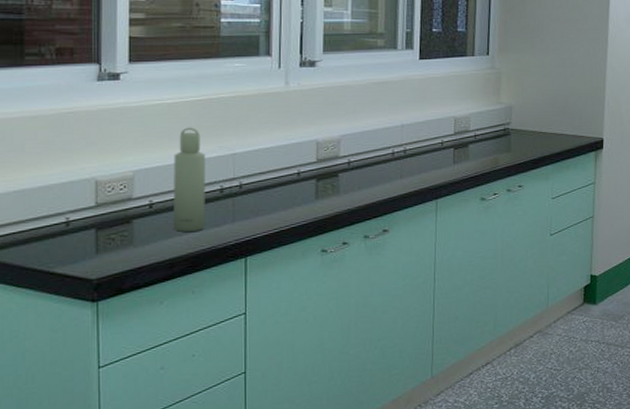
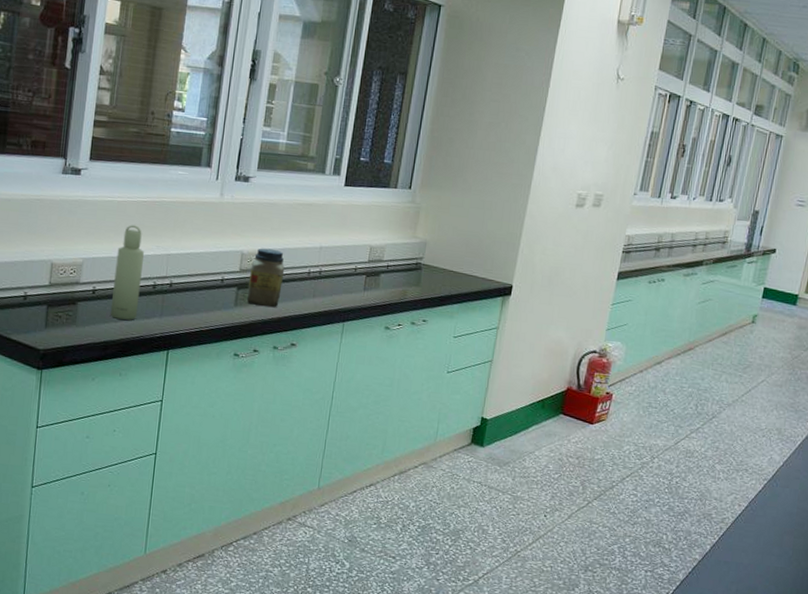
jar: none [328,133,366,195] -> present [247,248,285,307]

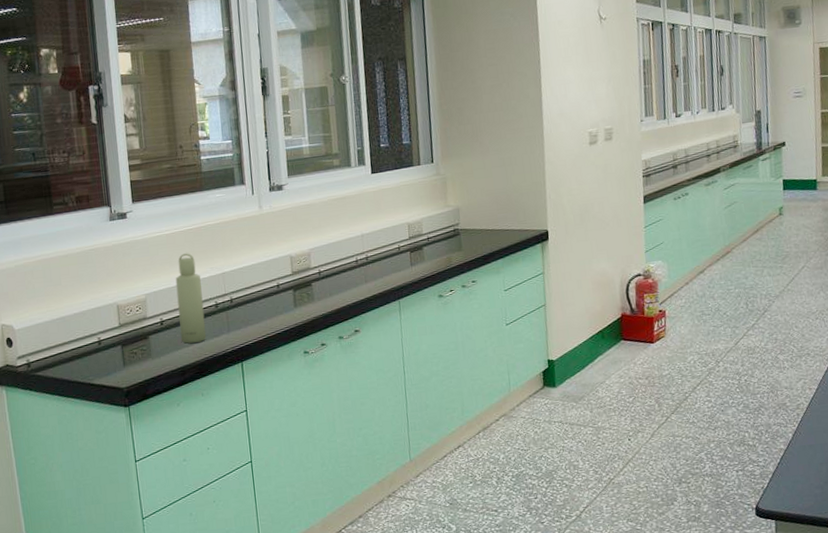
jar: present [247,248,285,307] -> none [301,246,335,303]

